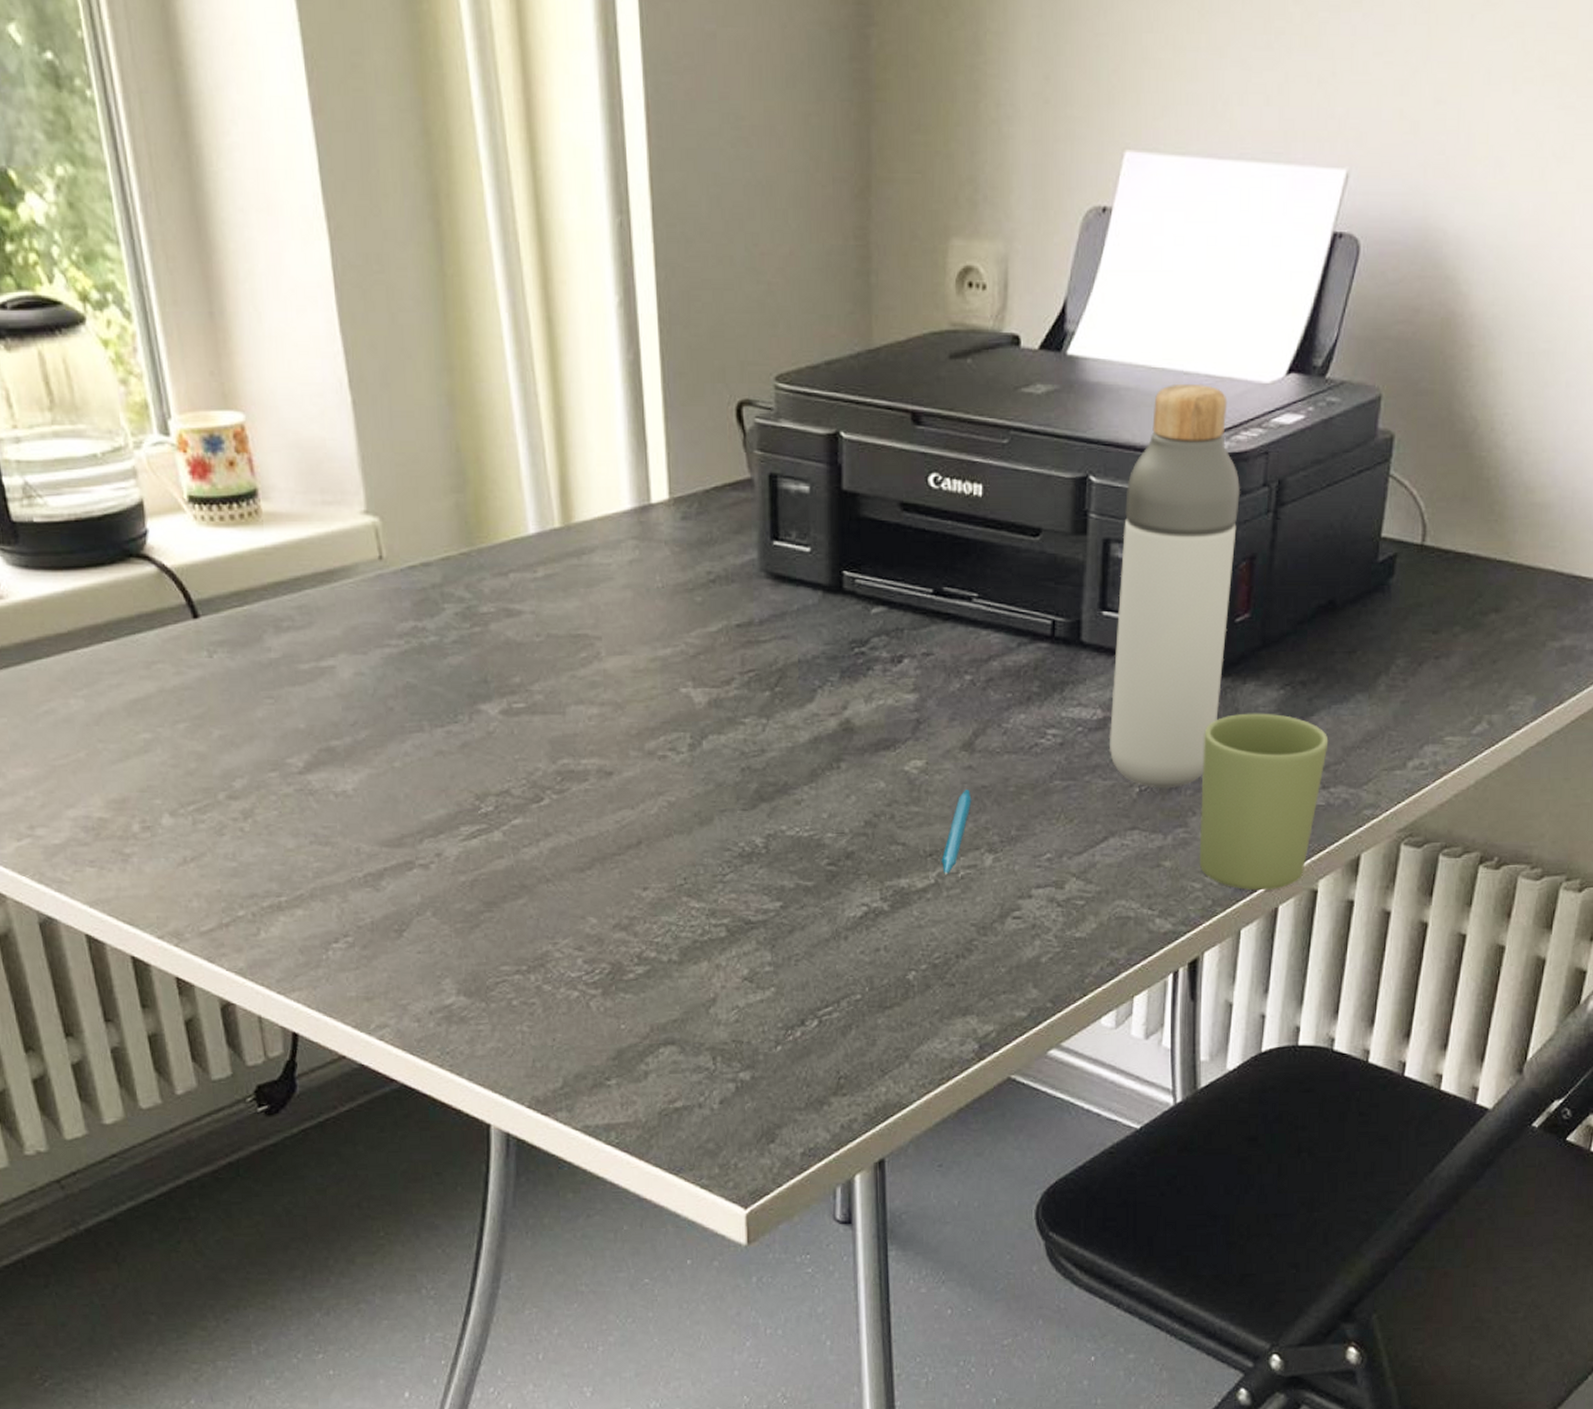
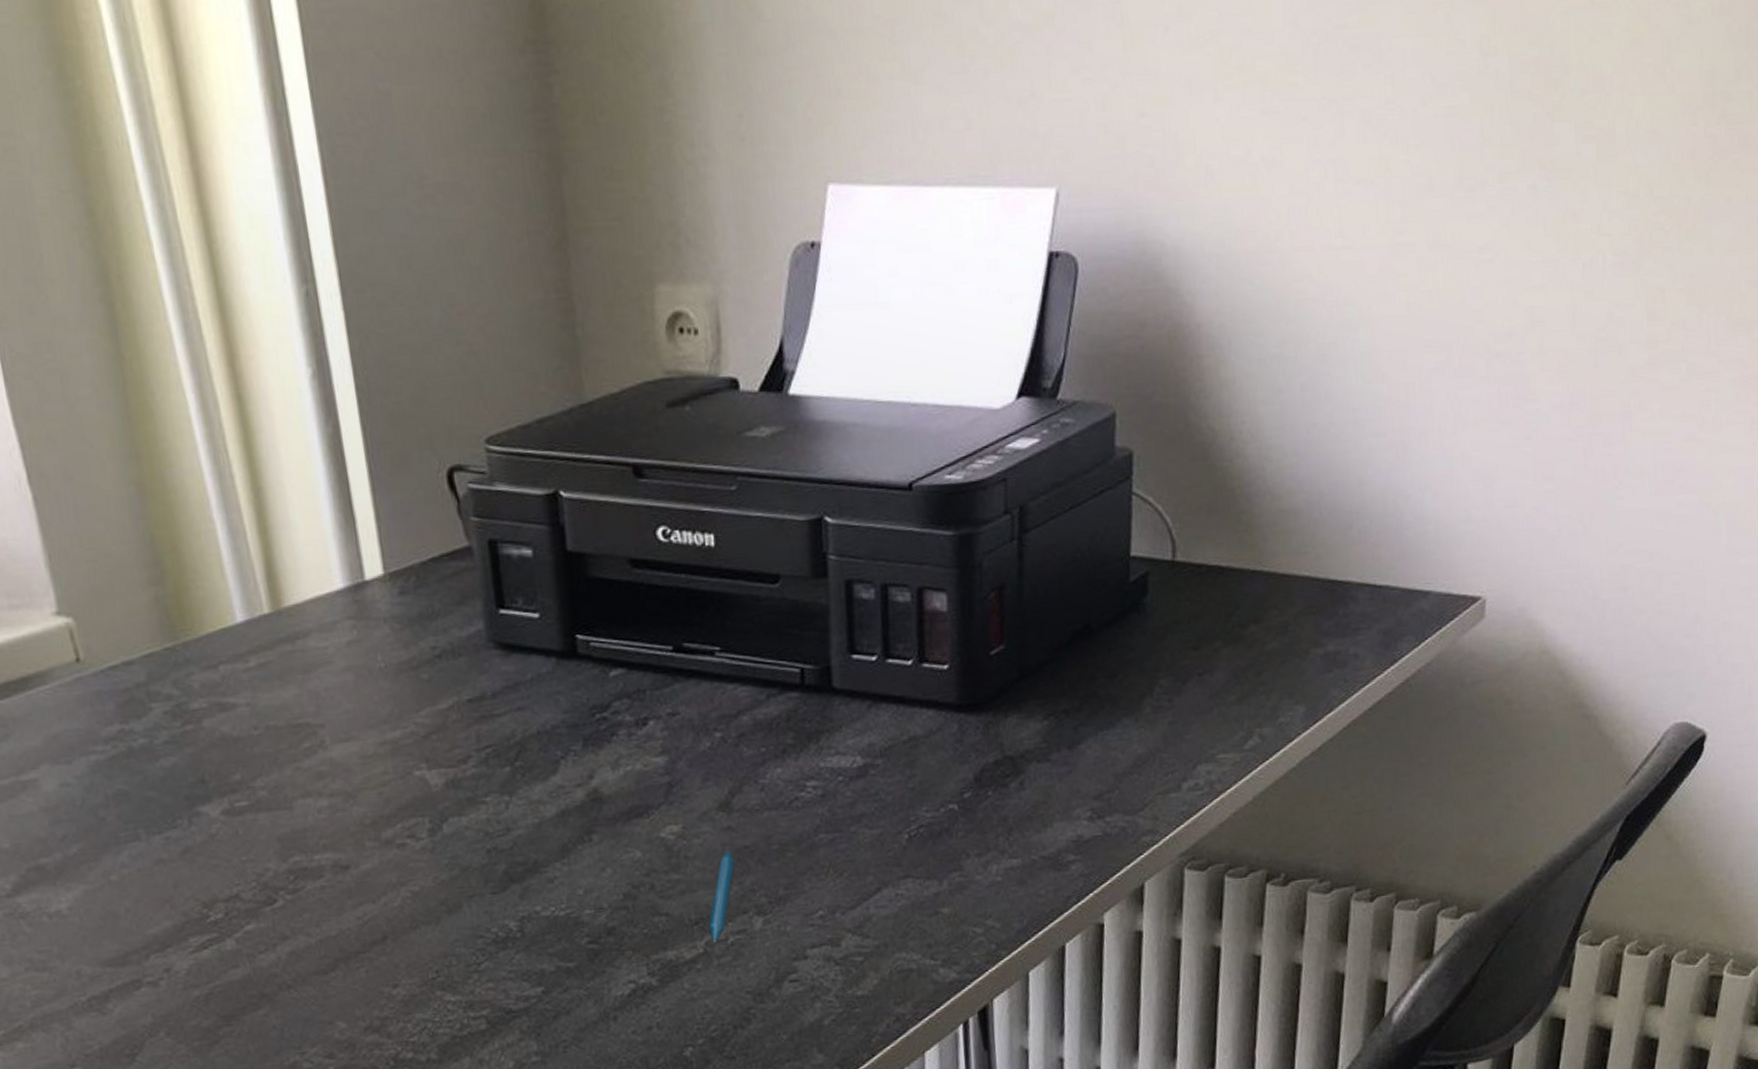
bottle: present [1109,383,1241,788] -> none [864,415,983,833]
mug: present [1199,713,1329,891] -> none [970,745,1099,930]

